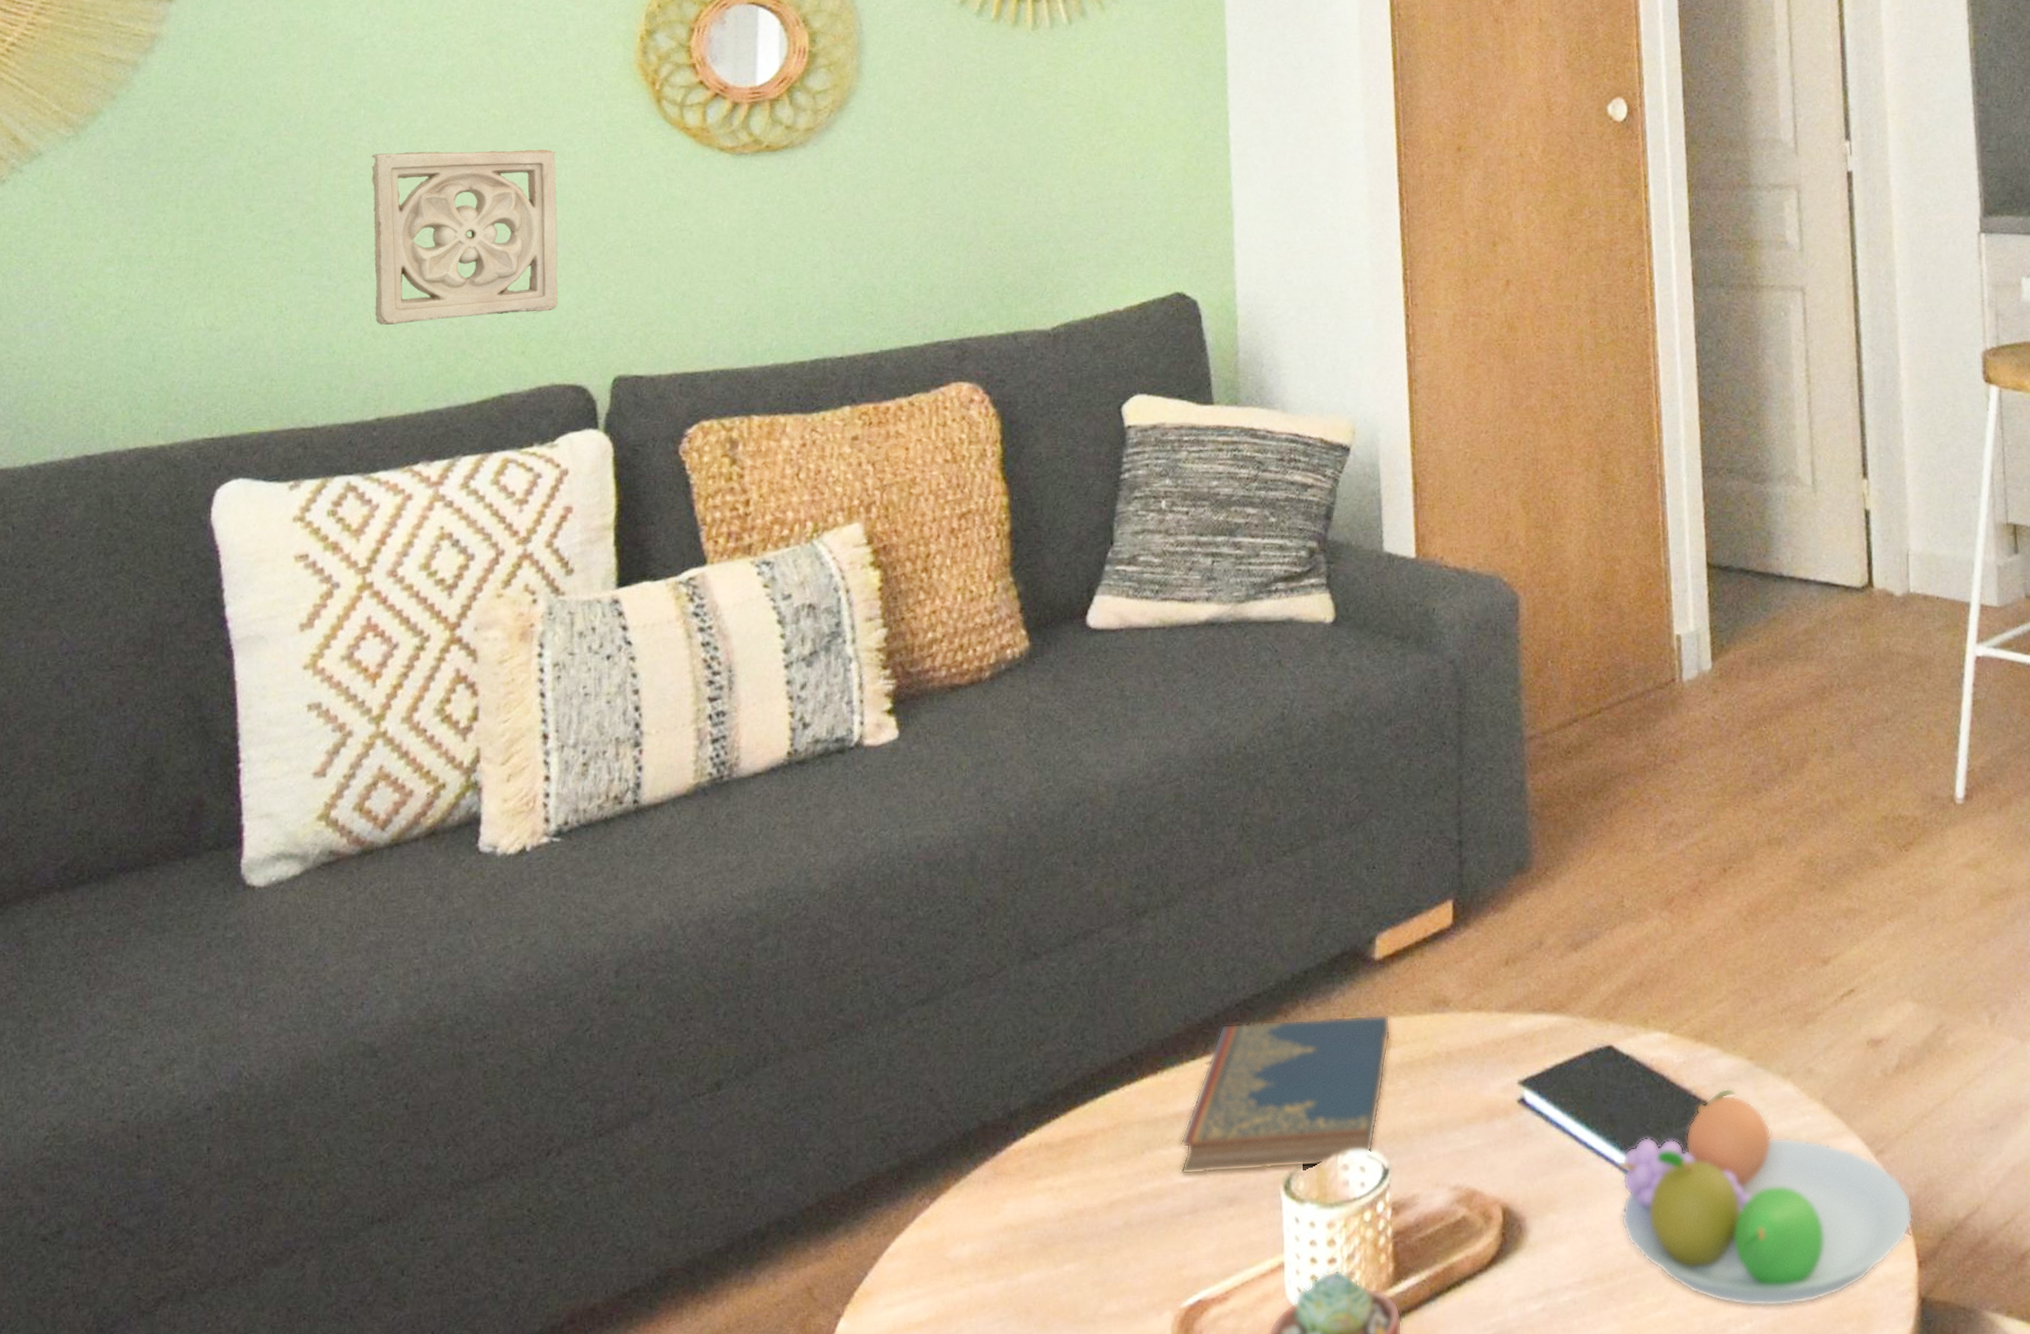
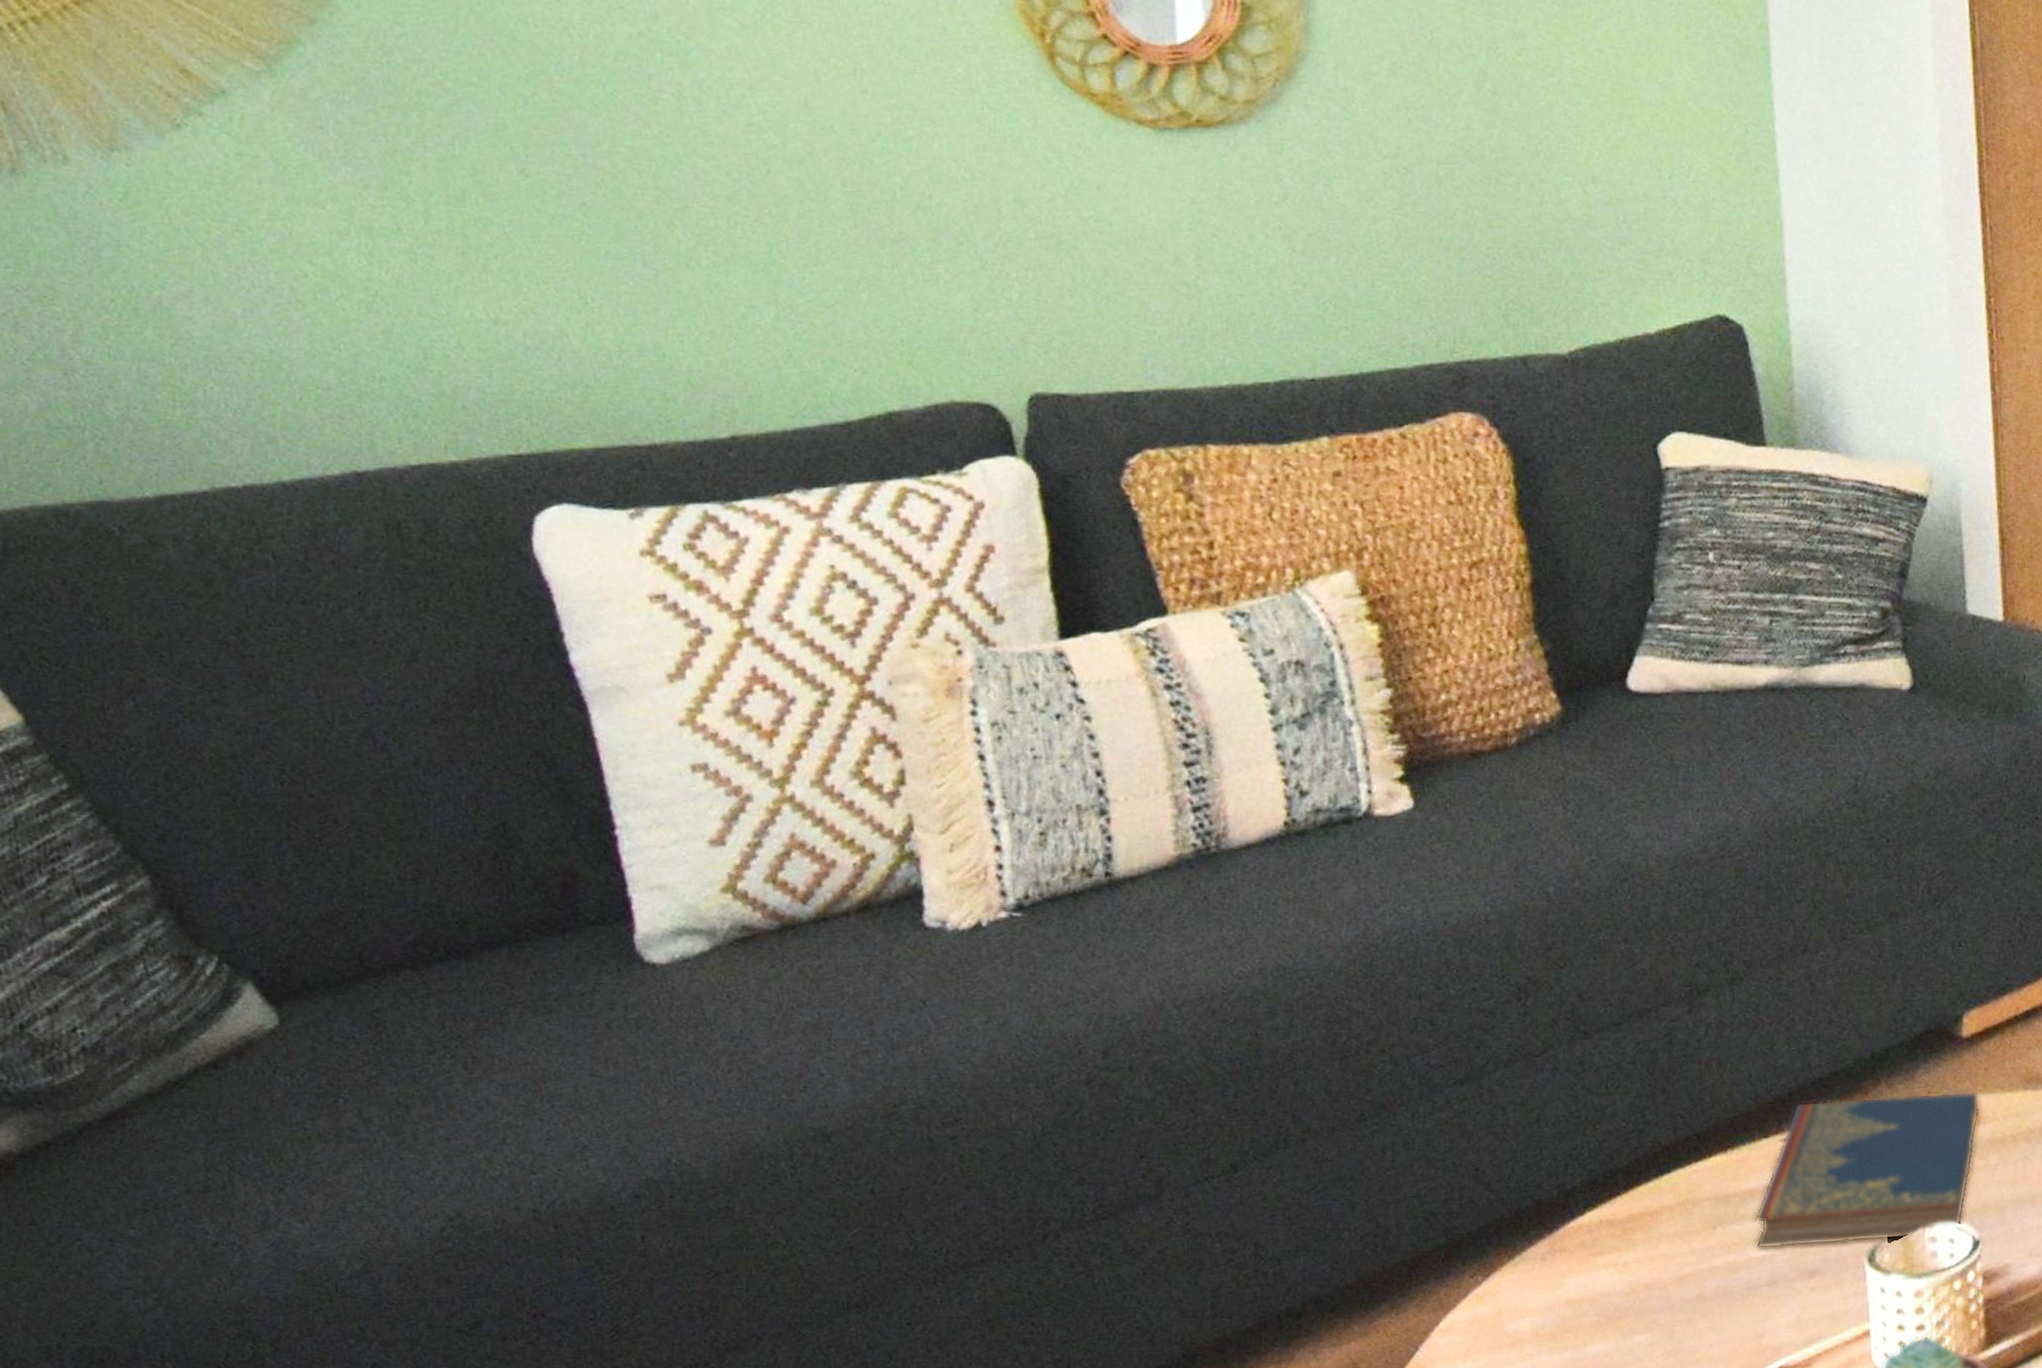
wall ornament: present [372,149,558,326] -> none [679,109,948,325]

